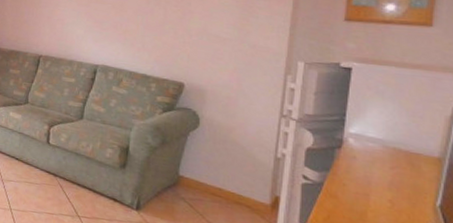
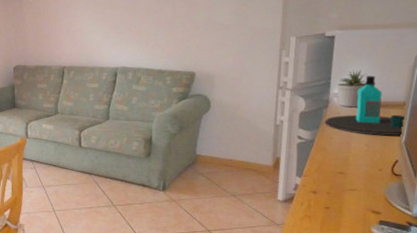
bottle: none [336,119,443,198] -> present [324,76,407,136]
potted plant: none [353,109,392,154] -> present [336,69,368,108]

